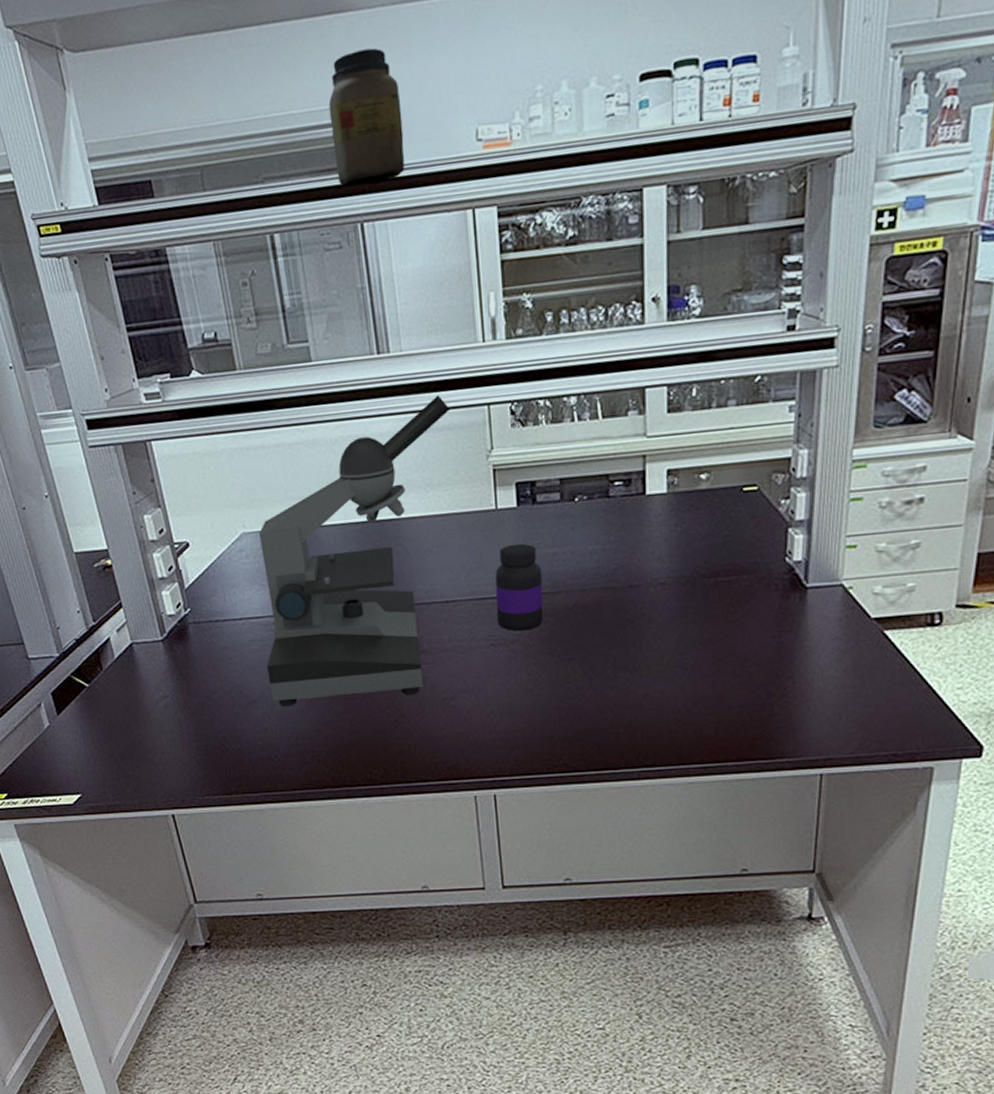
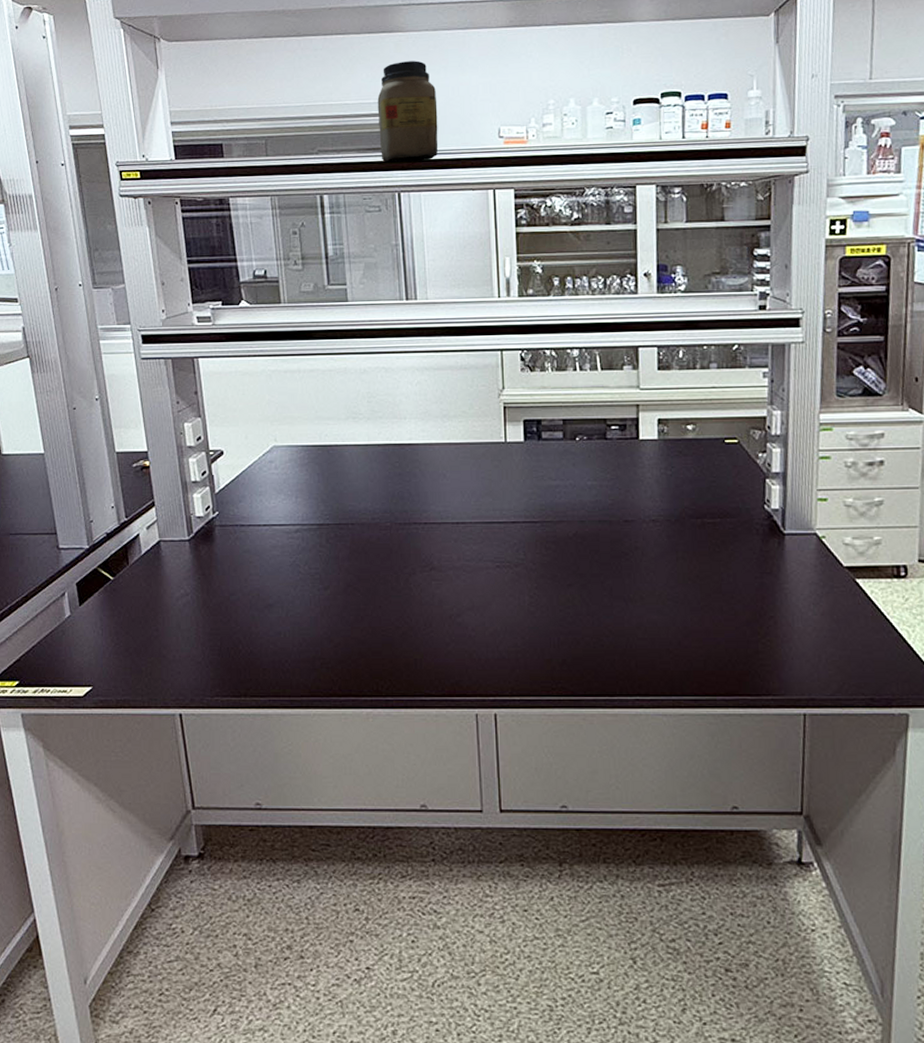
microscope: present [258,395,451,707] -> none [286,339,468,612]
jar: present [495,543,543,631] -> none [502,474,546,555]

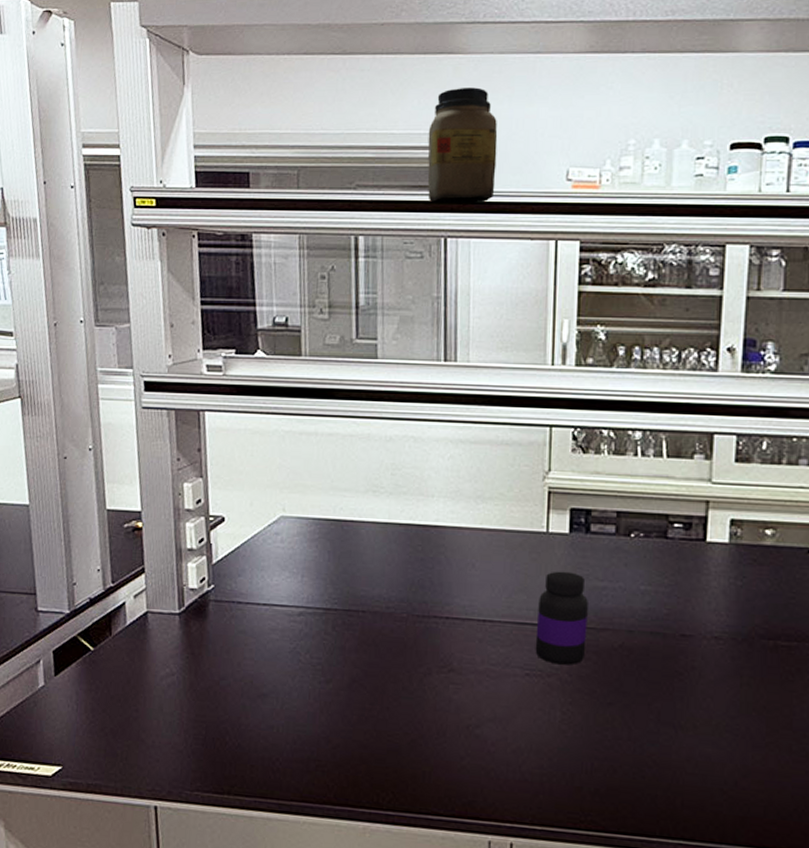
jar: none [502,474,546,555] -> present [535,571,588,665]

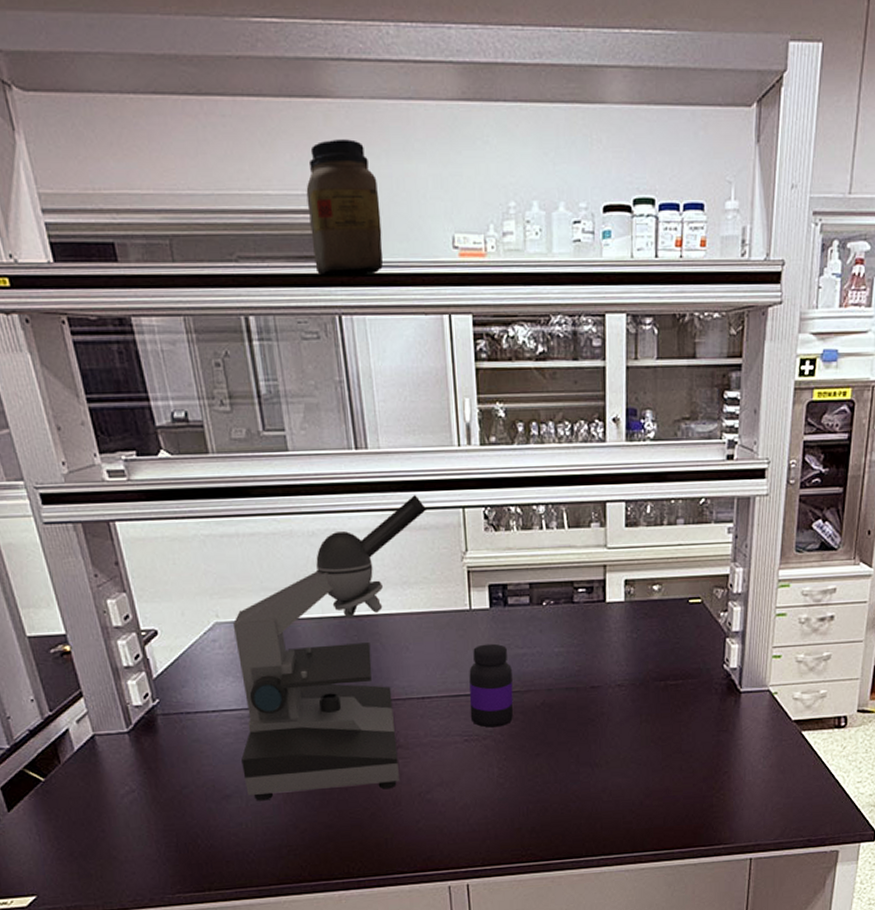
microscope: none [283,410,512,716] -> present [232,495,427,801]

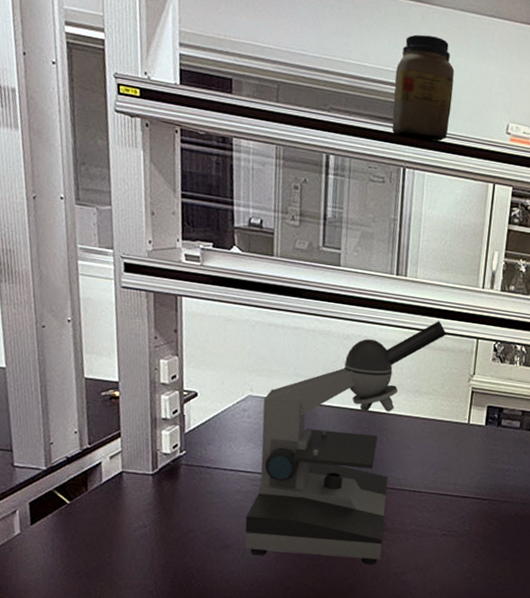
jar: present [469,643,513,728] -> none [452,454,495,528]

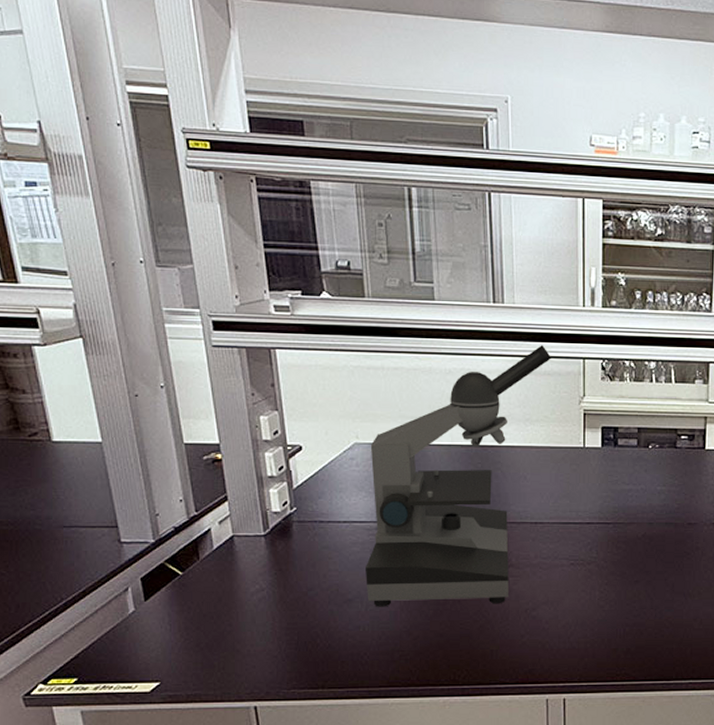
jar: present [392,34,454,142] -> none [470,54,531,163]

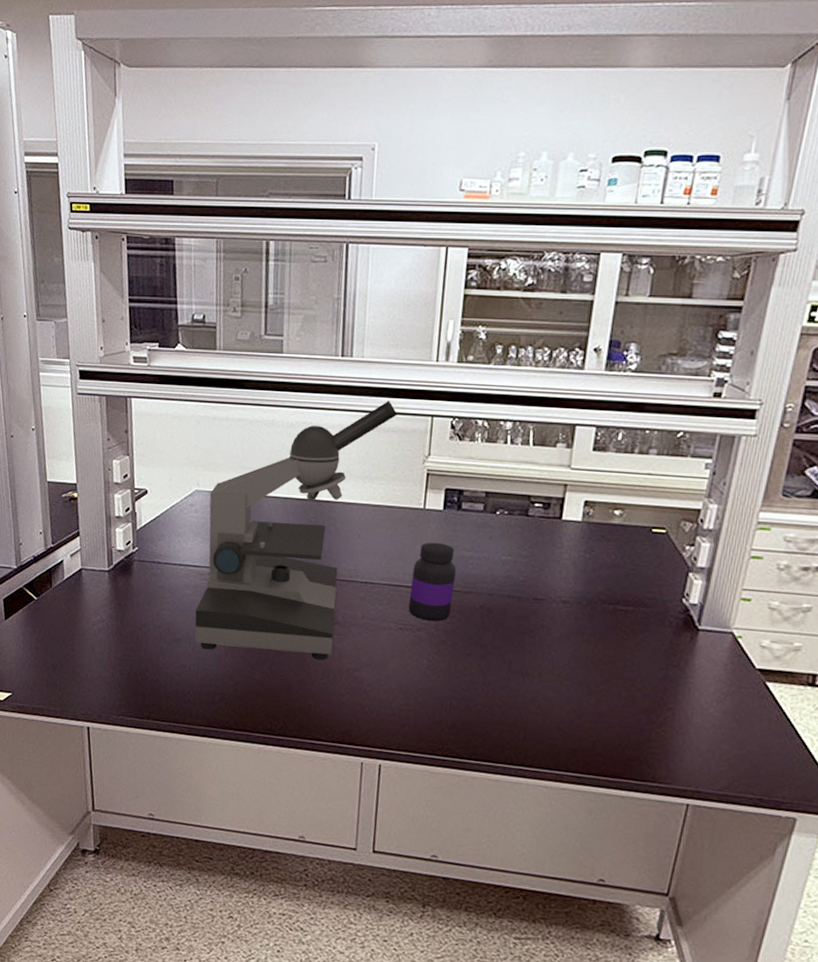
jar: none [577,478,618,554] -> present [408,542,456,621]

